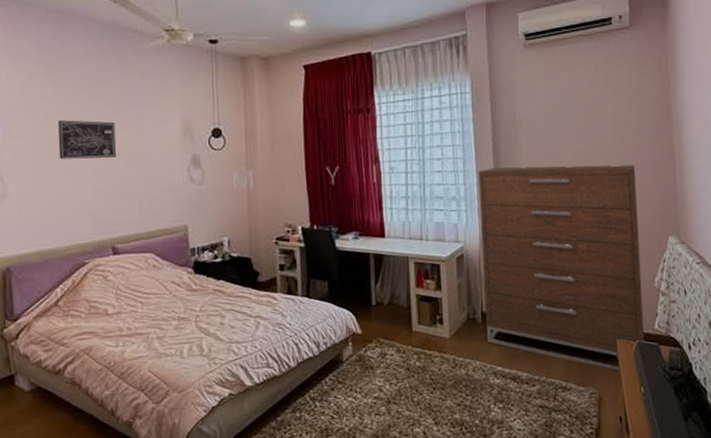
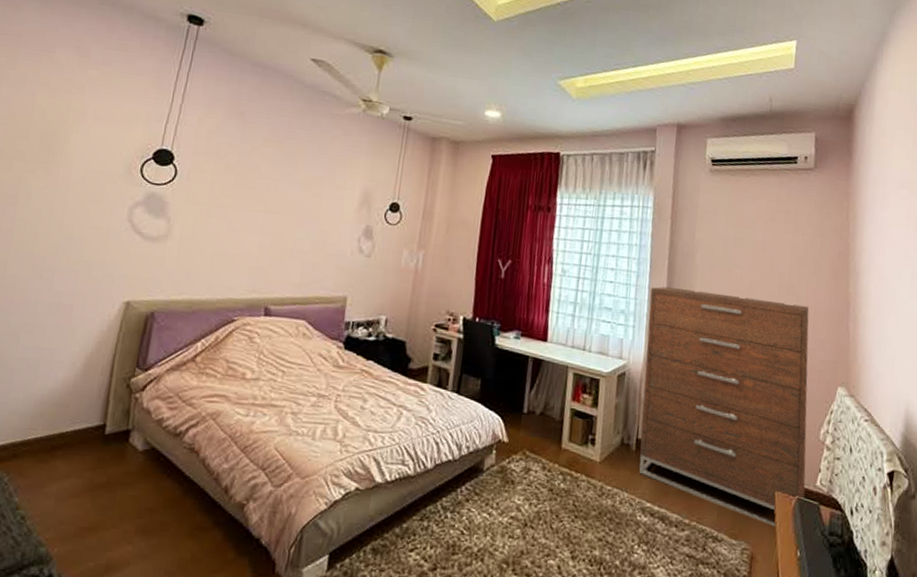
wall art: present [58,120,117,159] -> none [232,170,295,216]

